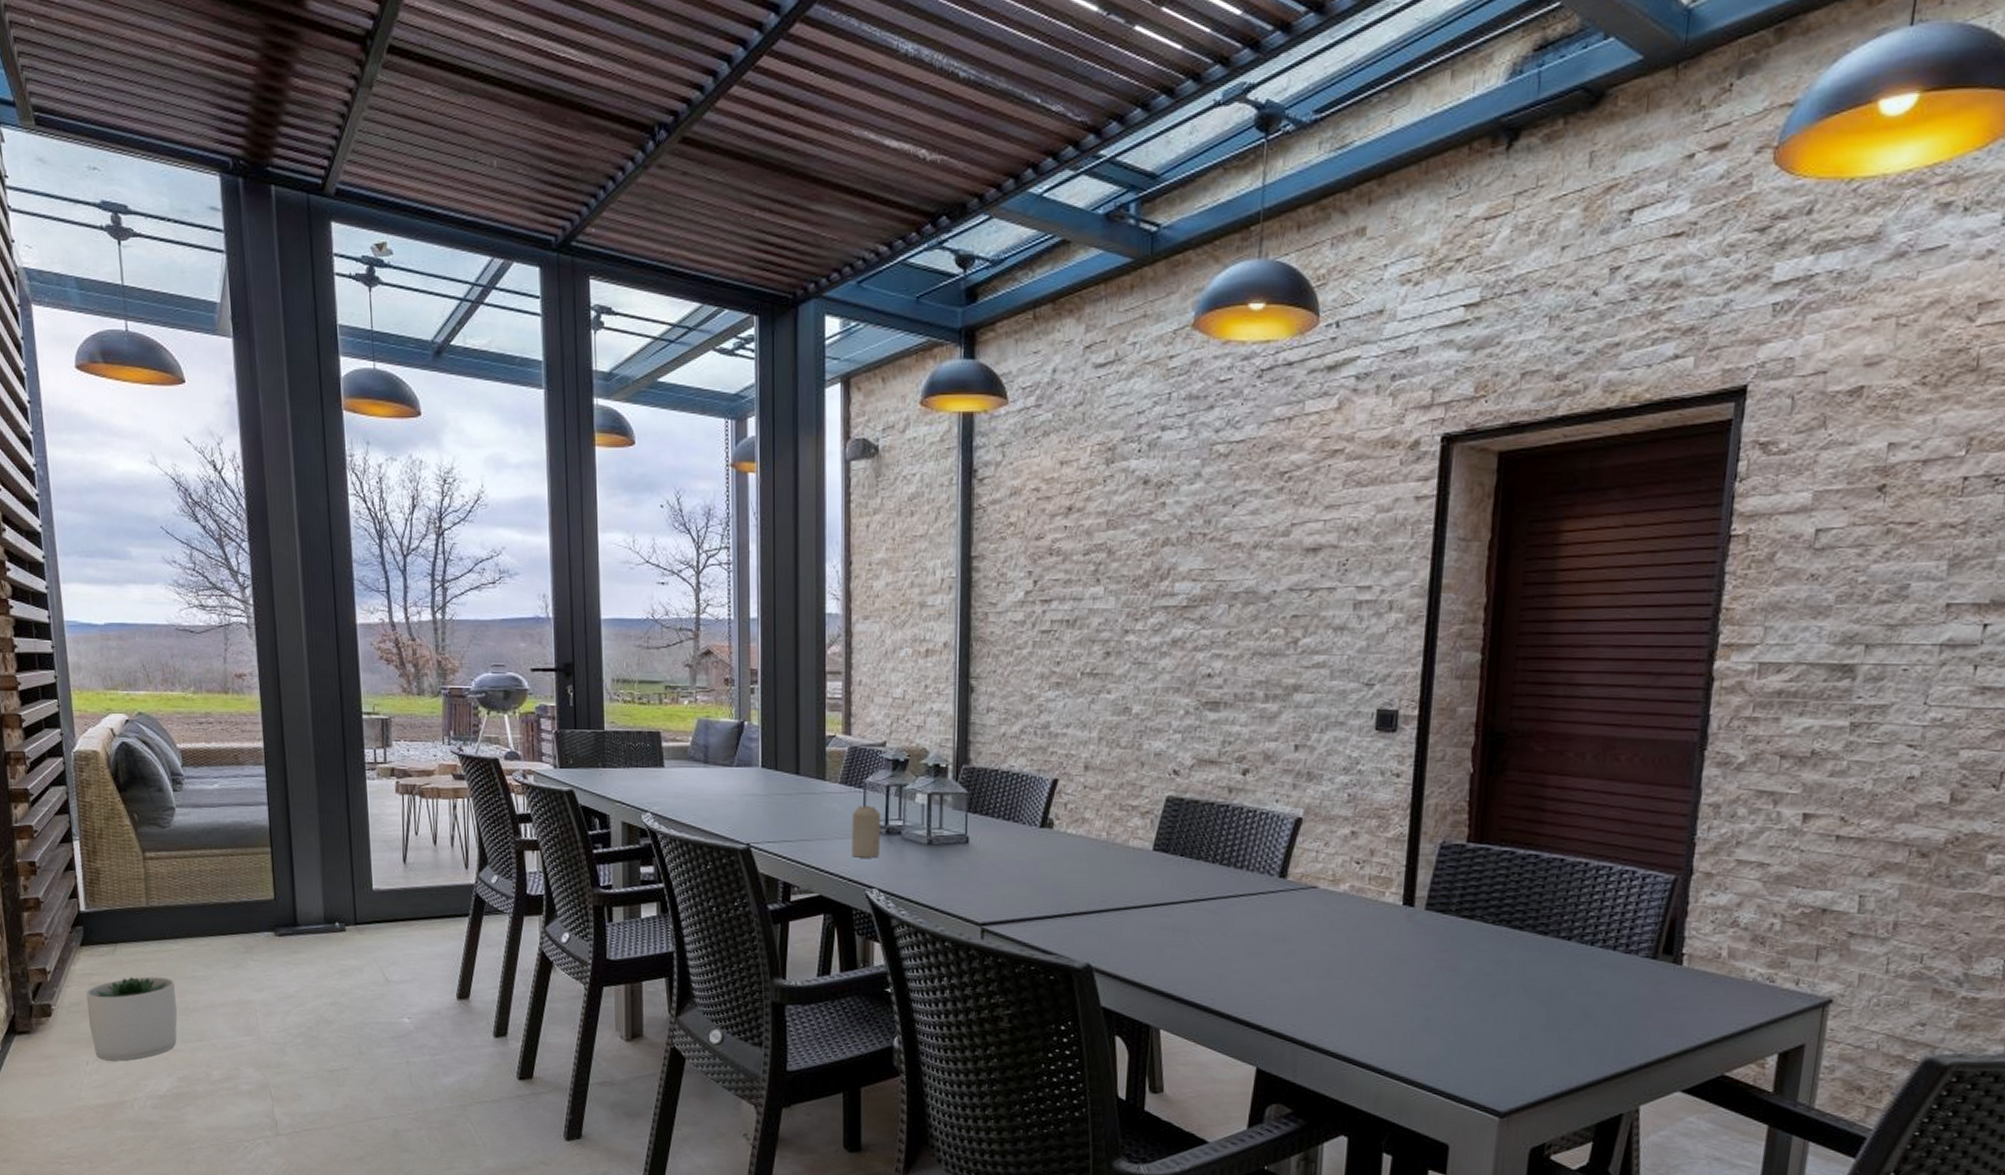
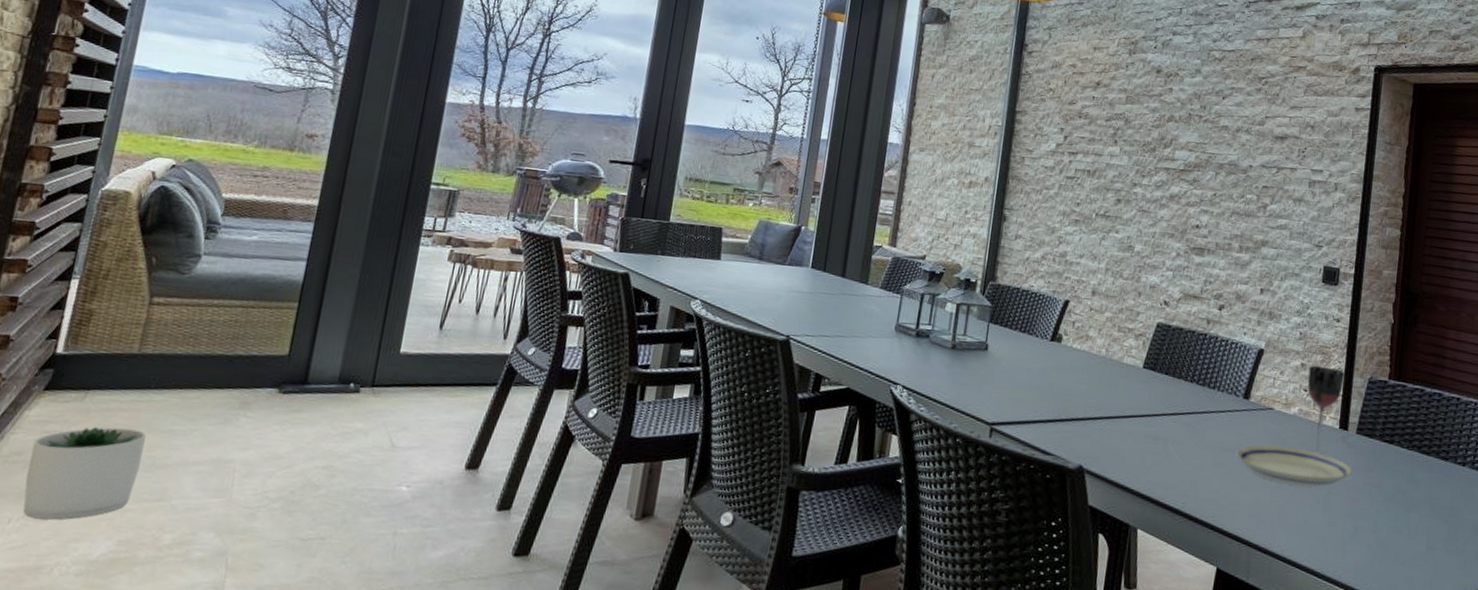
candle: present [851,805,881,858] -> none [882,309,914,357]
plate: none [1274,929,1421,974] -> present [1236,445,1352,487]
wineglass: none [1359,832,1408,936] -> present [1307,365,1344,454]

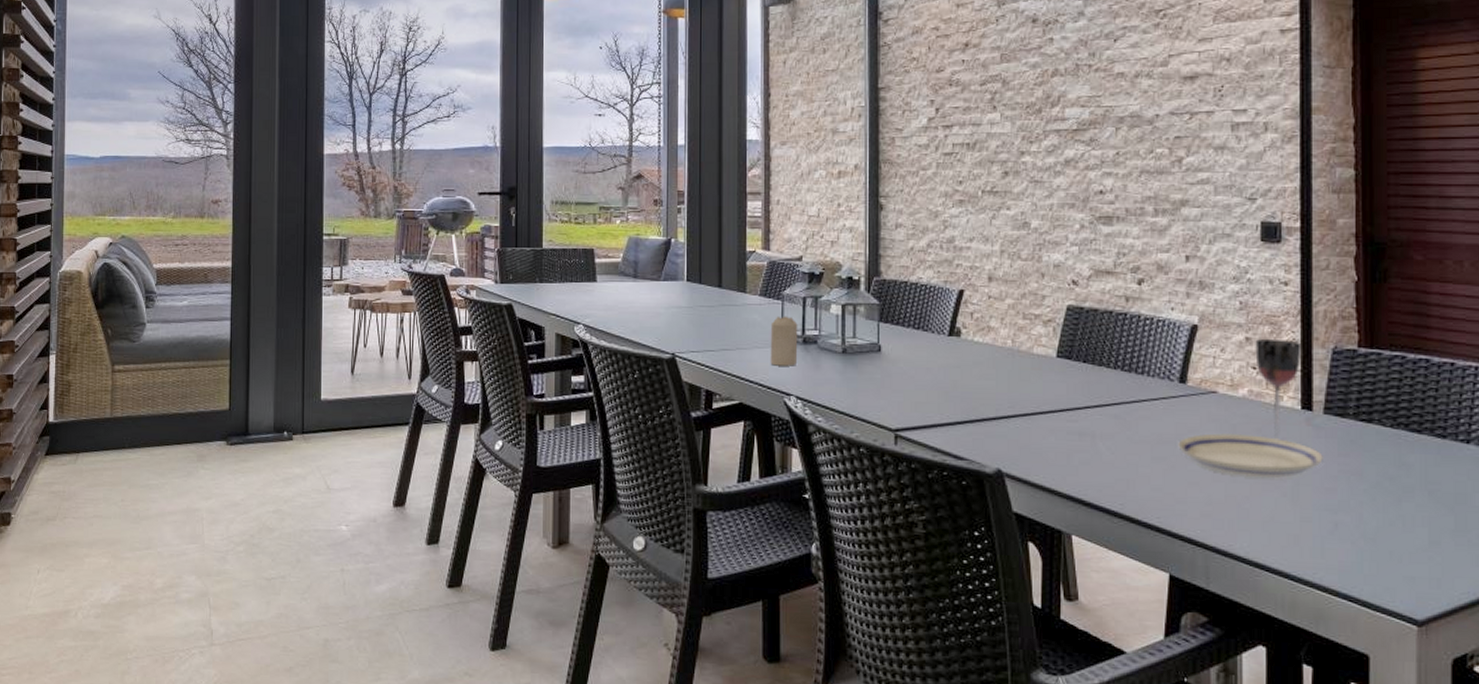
planter: present [23,427,146,520] -> none [44,485,128,570]
candle: none [882,309,914,357] -> present [770,316,798,366]

